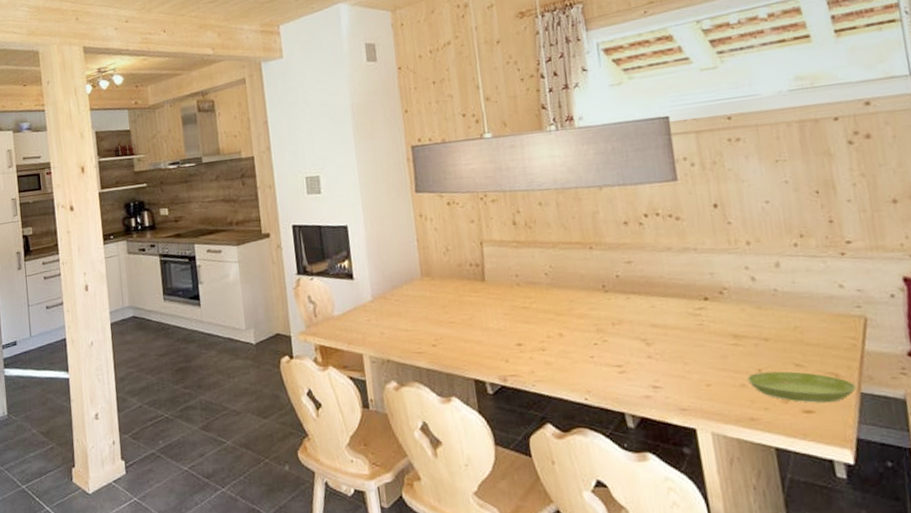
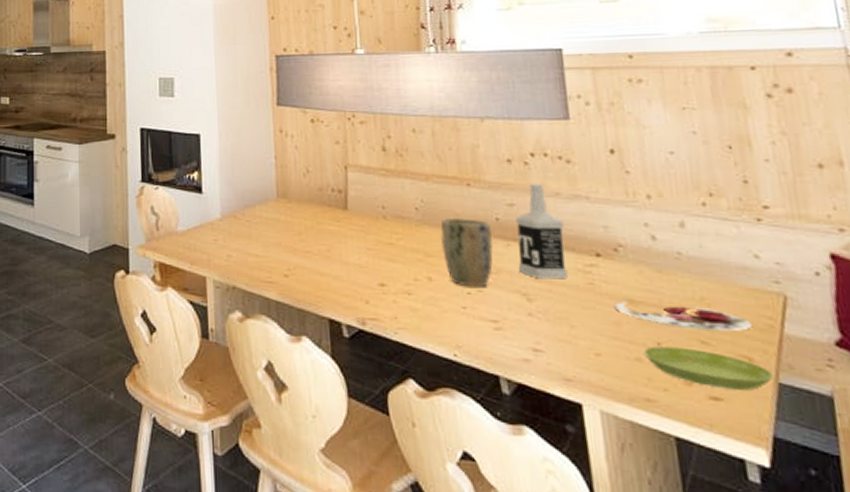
plant pot: none [568,277,615,339] -> present [440,217,493,287]
vodka: none [634,241,681,325] -> present [516,184,568,280]
plate: none [722,335,839,355] -> present [615,301,753,331]

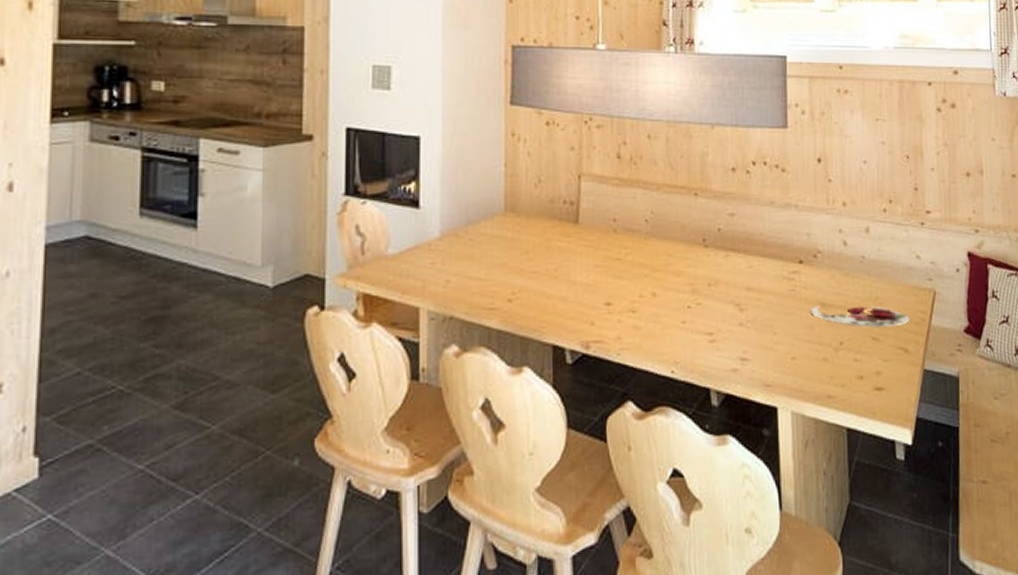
plant pot: present [440,217,493,287] -> none [667,228,713,301]
vodka: present [516,184,568,280] -> none [735,193,775,288]
saucer: present [644,346,774,390] -> none [829,344,921,380]

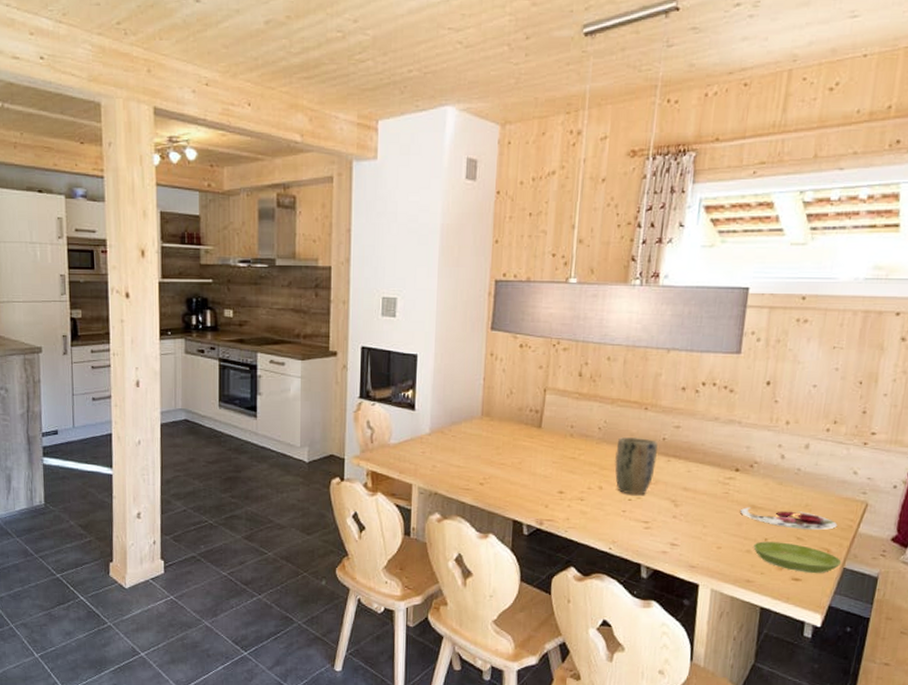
plant pot: none [667,228,713,301] -> present [615,436,658,495]
saucer: none [829,344,921,380] -> present [753,541,842,573]

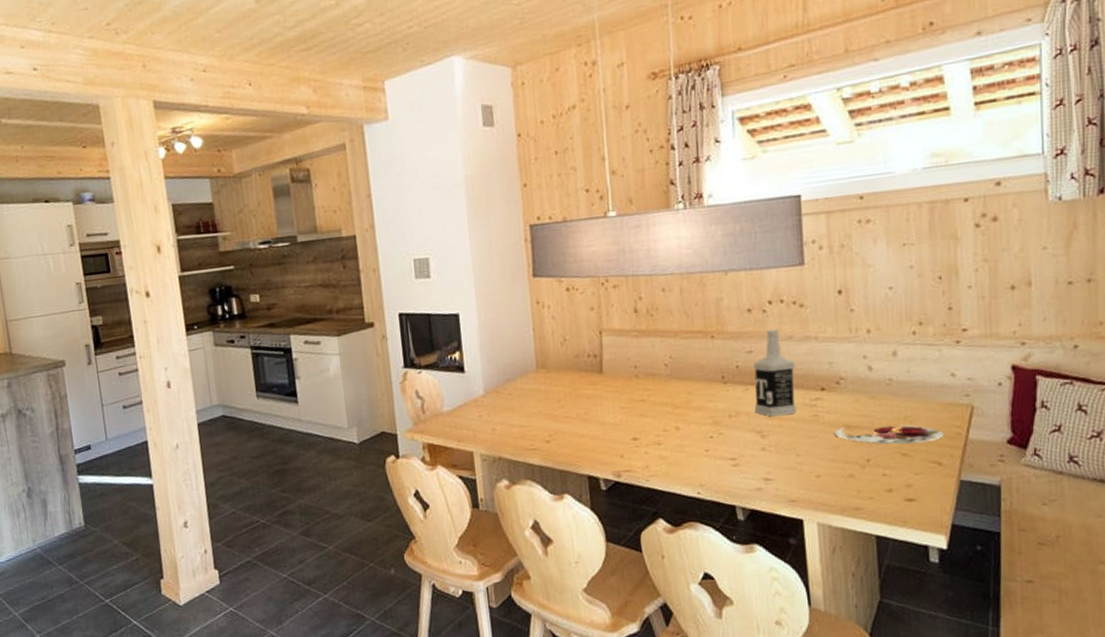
plant pot: present [615,436,658,495] -> none [687,368,733,431]
vodka: none [673,409,716,489] -> present [754,329,797,417]
saucer: present [753,541,842,573] -> none [856,460,957,492]

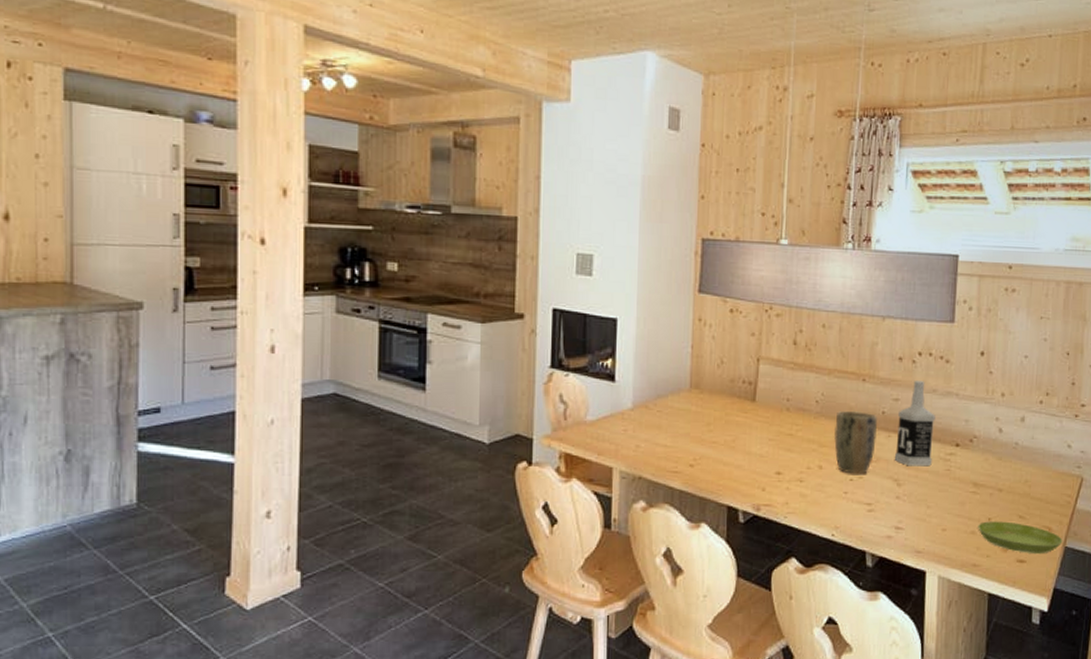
plant pot: none [687,368,733,431] -> present [834,410,877,474]
plate: present [834,424,945,445] -> none [963,485,1057,507]
saucer: none [856,460,957,492] -> present [978,521,1063,553]

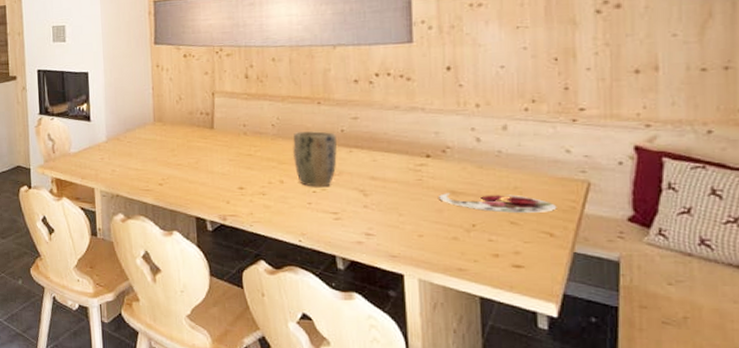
vodka: present [895,381,936,467] -> none [359,99,400,178]
plate: none [963,485,1057,507] -> present [439,193,557,213]
saucer: present [978,521,1063,553] -> none [460,227,570,259]

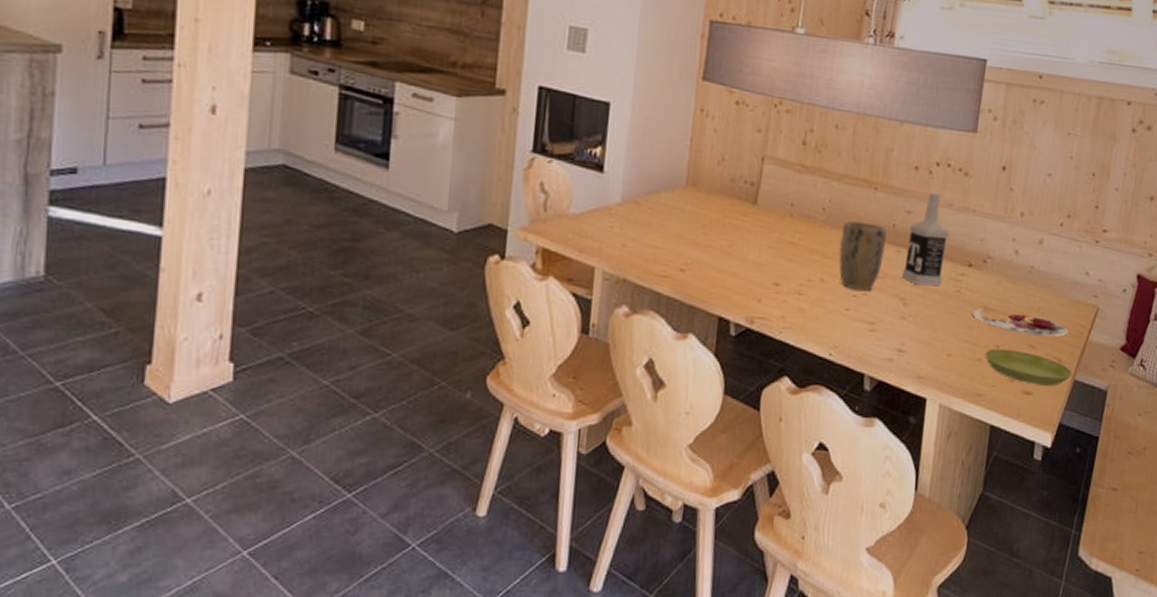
vodka: none [359,99,400,178] -> present [903,193,950,286]
saucer: none [460,227,570,259] -> present [985,348,1073,386]

